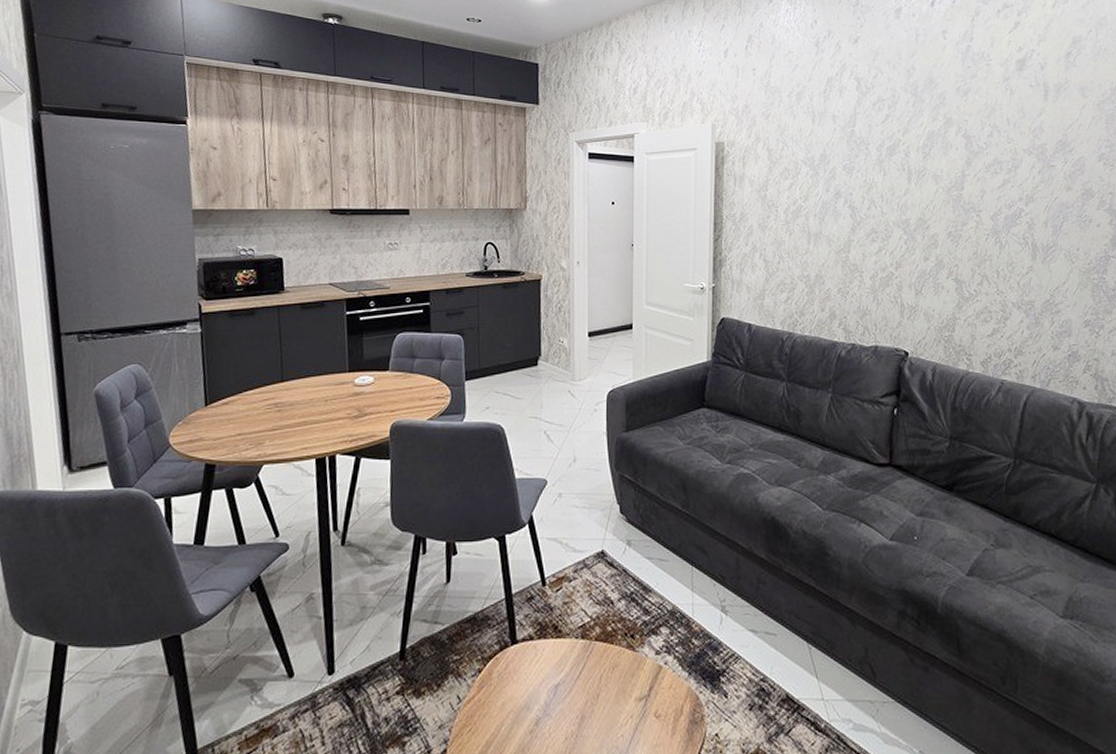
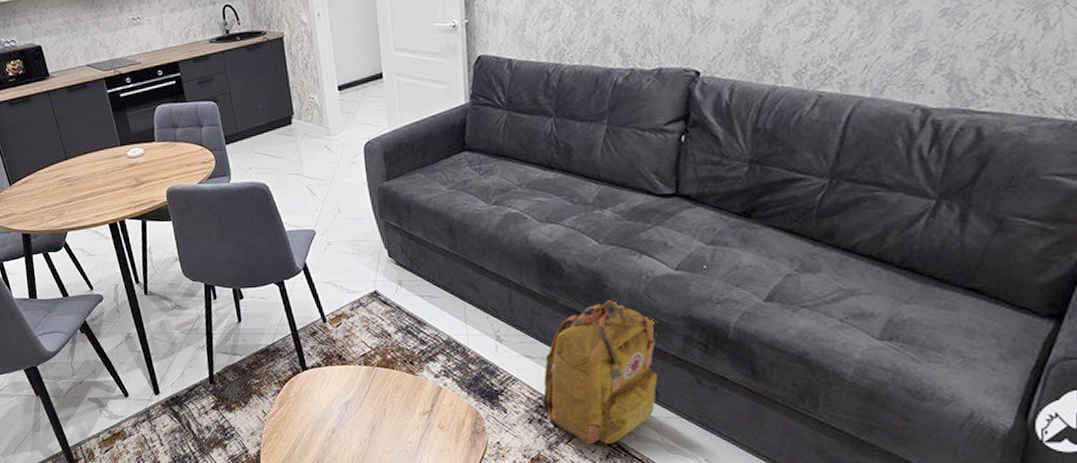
backpack: none [763,570,875,736] -> present [541,300,658,445]

